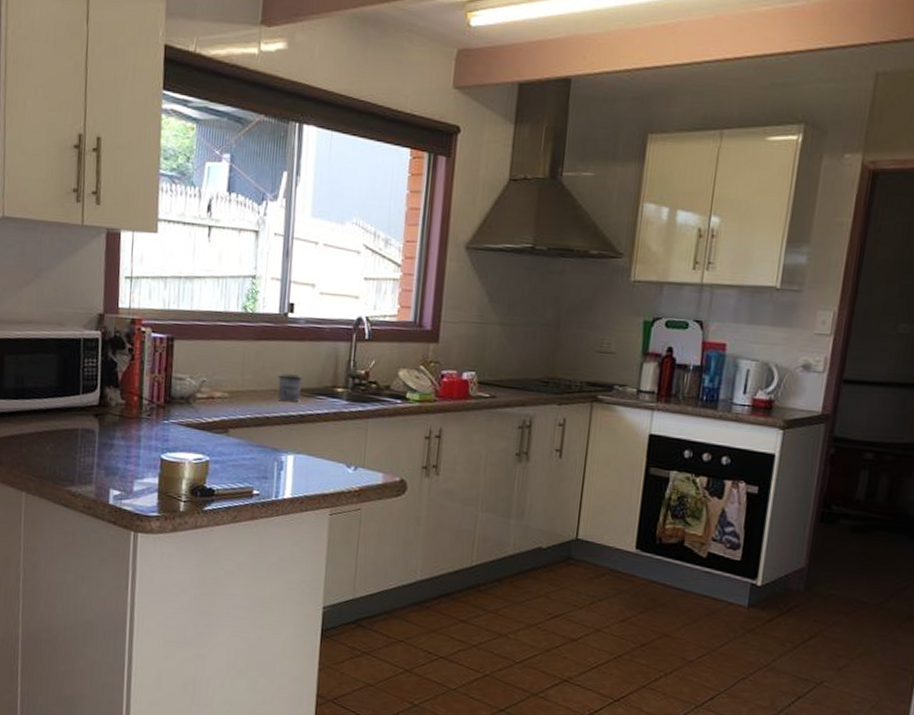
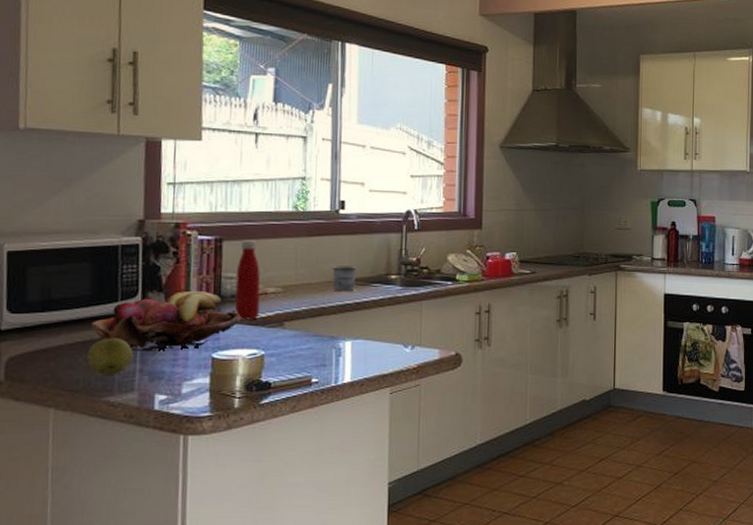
apple: none [53,429,92,466] -> present [87,338,133,375]
fruit basket: none [56,389,187,447] -> present [91,290,239,351]
bottle: none [183,340,208,424] -> present [234,240,261,320]

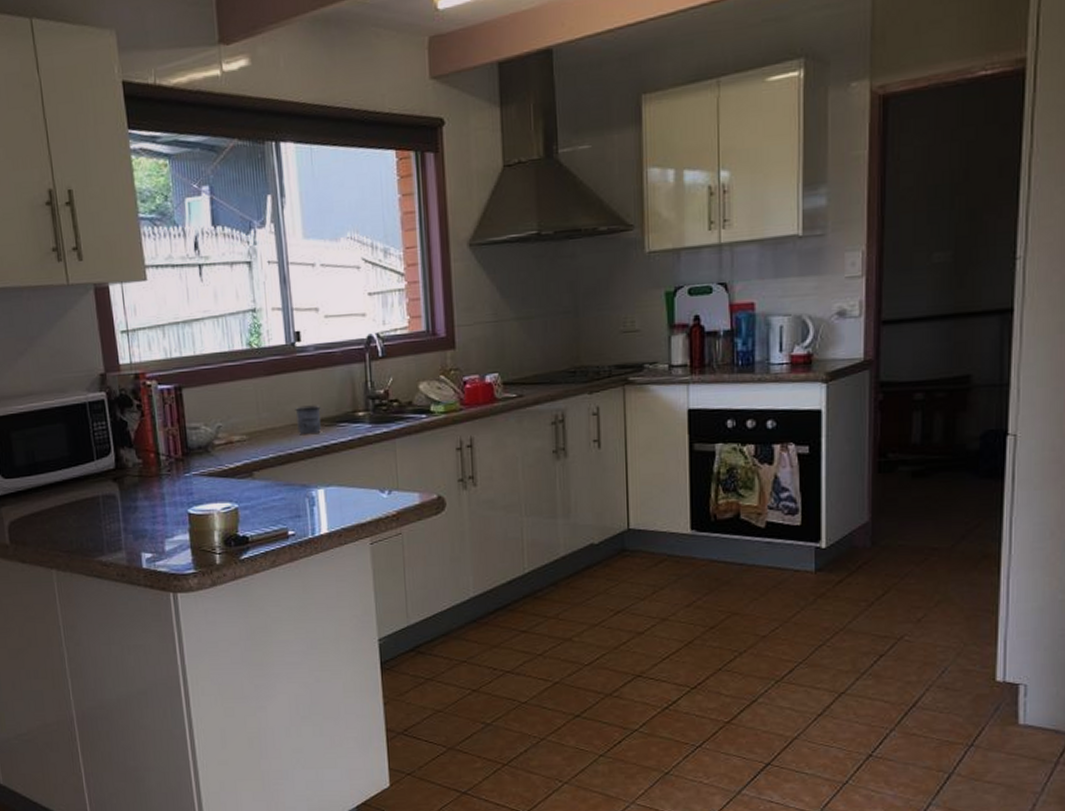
apple: present [87,338,133,375] -> none [75,497,116,535]
fruit basket: present [91,290,239,351] -> none [74,444,209,511]
bottle: present [234,240,261,320] -> none [199,385,228,473]

